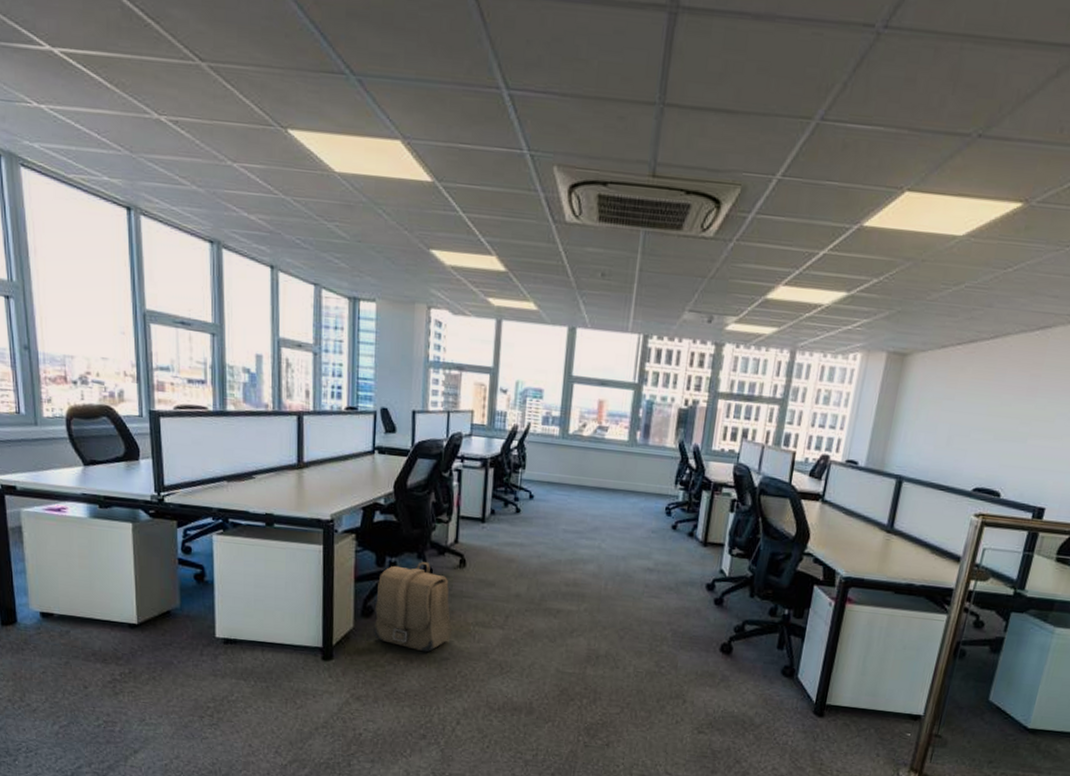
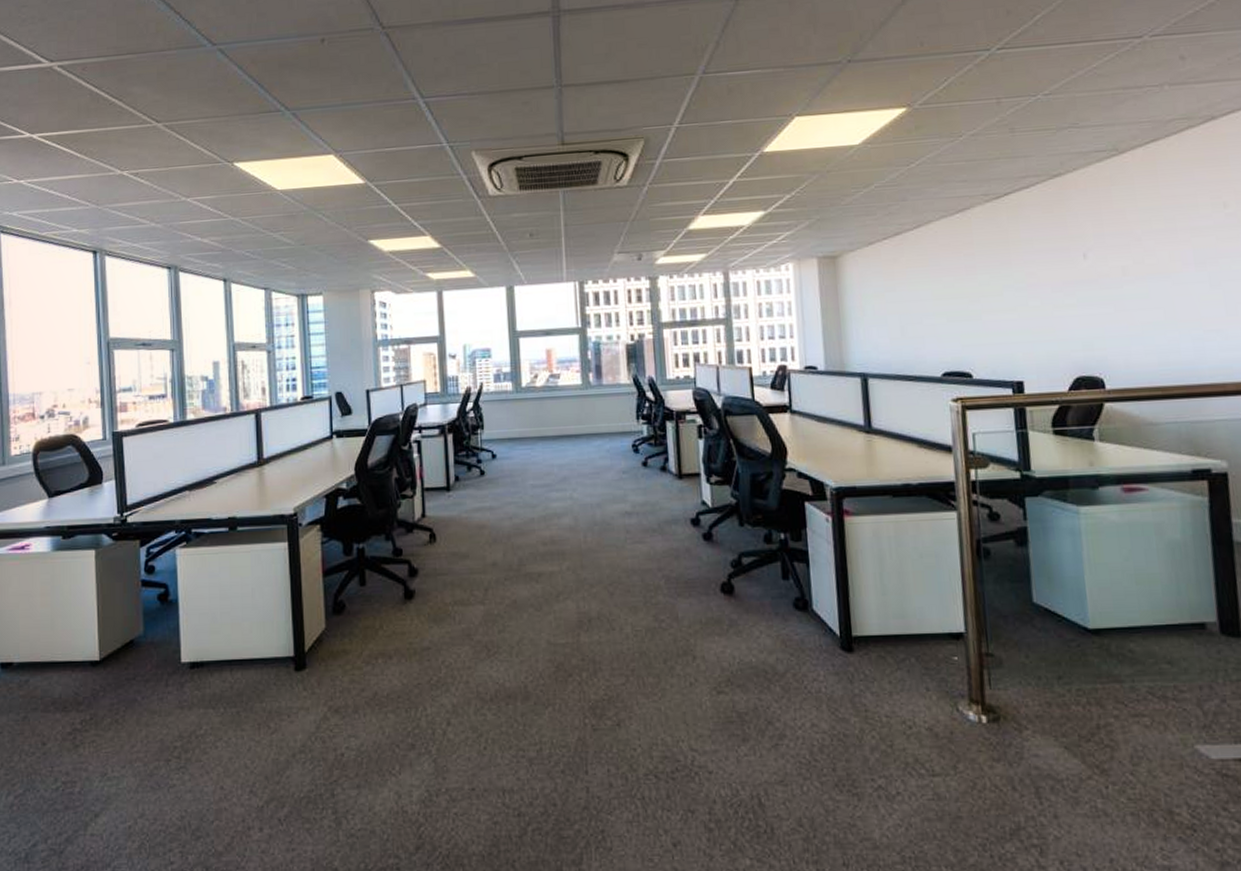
backpack: present [373,562,453,653] -> none [346,543,431,645]

